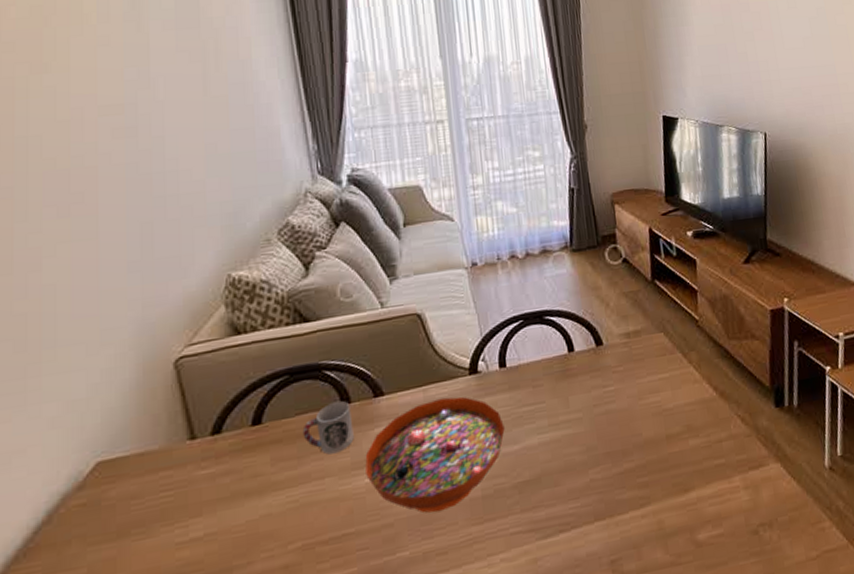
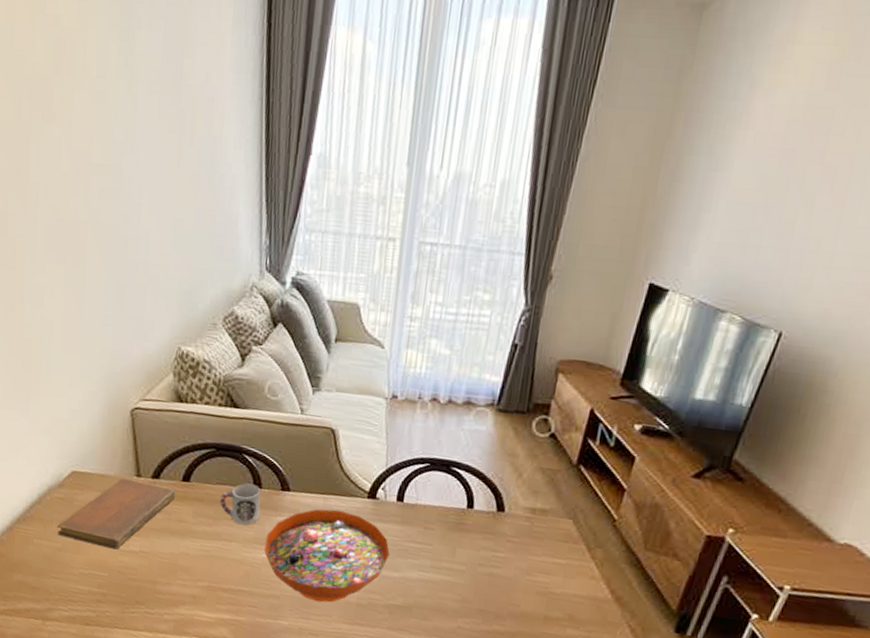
notebook: none [79,440,246,557] -> present [57,478,176,550]

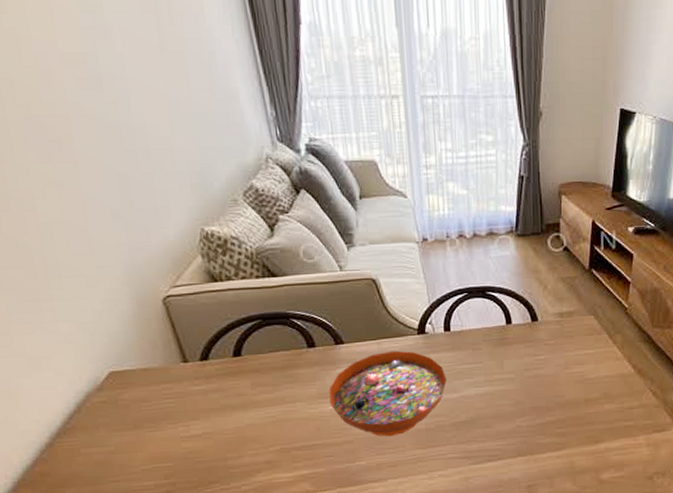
notebook: present [57,478,176,550] -> none [105,366,230,440]
cup: present [220,483,261,526] -> none [276,345,319,385]

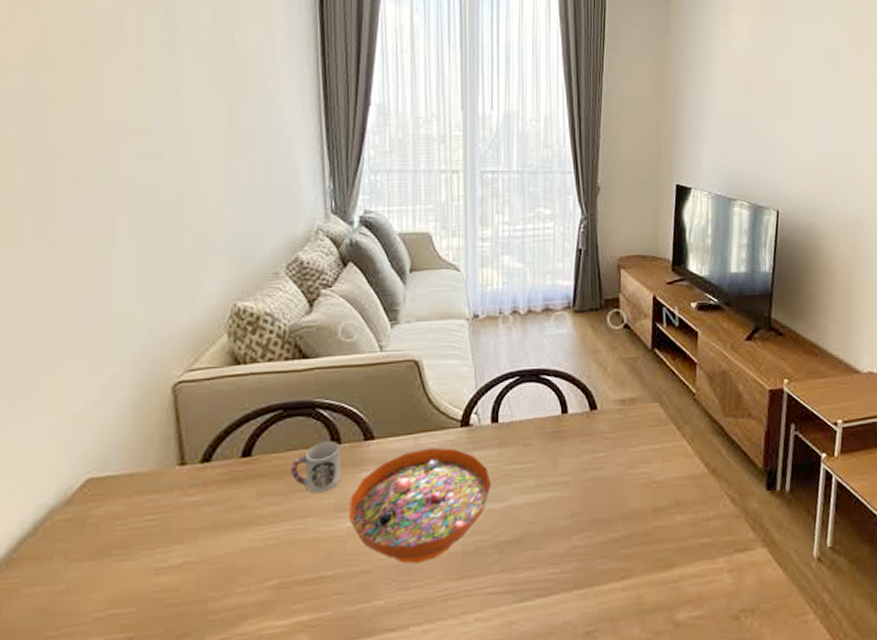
cup: none [276,345,319,385] -> present [290,441,341,494]

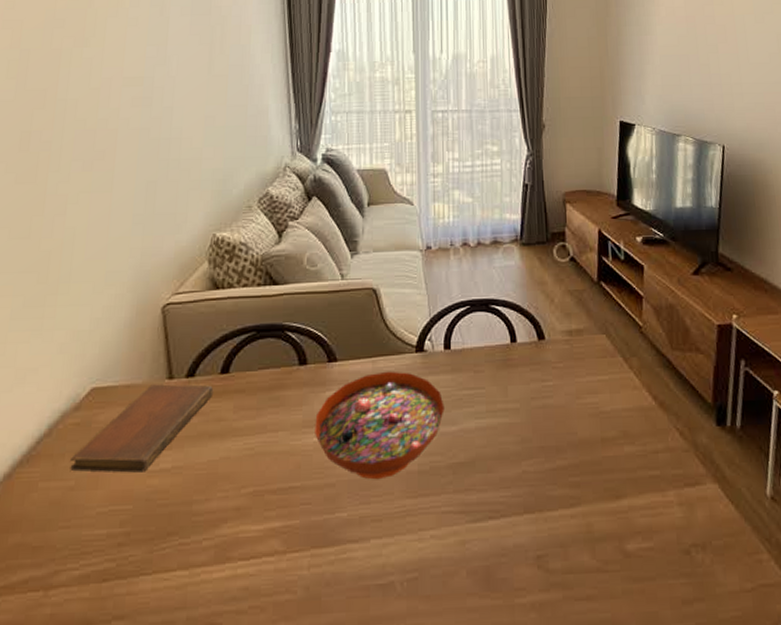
notebook: none [60,470,234,574] -> present [70,383,214,473]
cup: present [290,441,341,494] -> none [263,362,308,410]

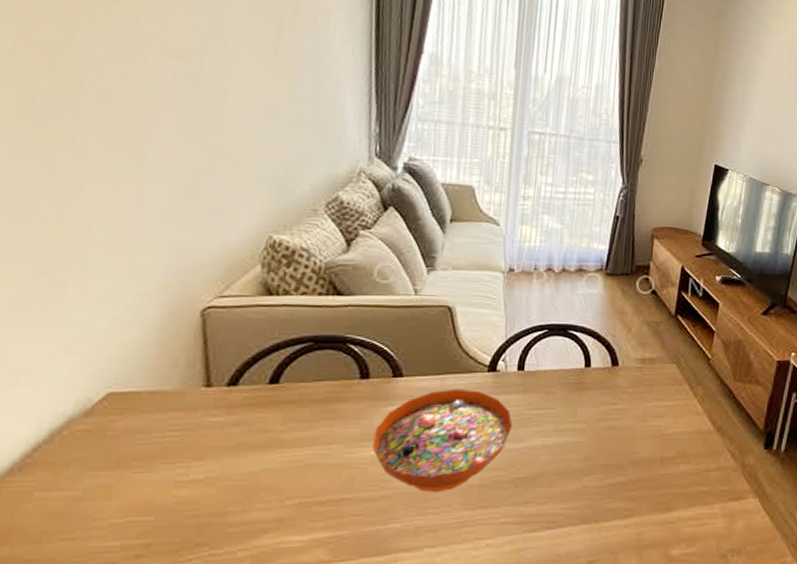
notebook: present [70,383,214,473] -> none [76,392,260,483]

